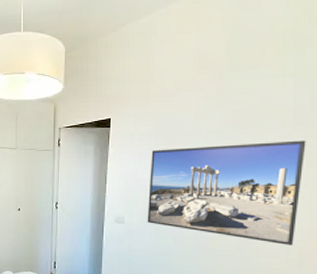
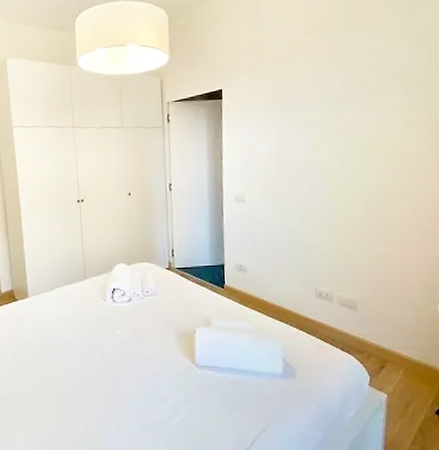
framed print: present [147,140,306,245] -> none [268,102,428,214]

